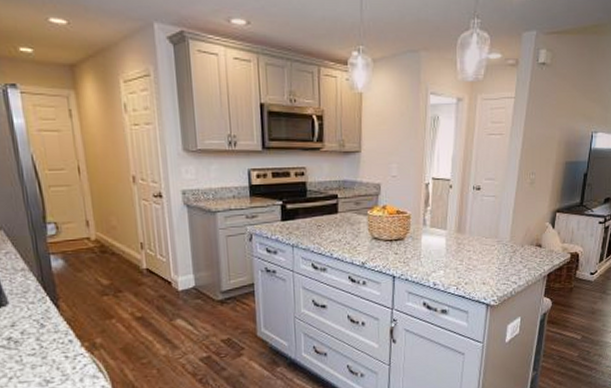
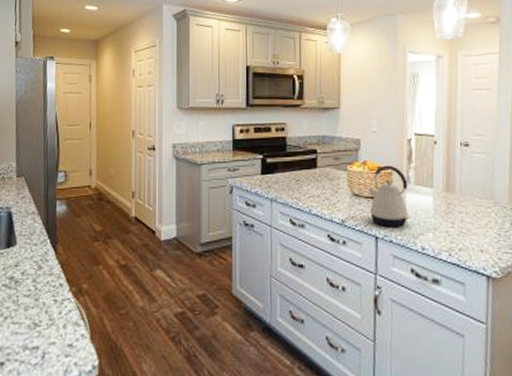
kettle: none [386,209,425,267] -> present [367,165,410,228]

